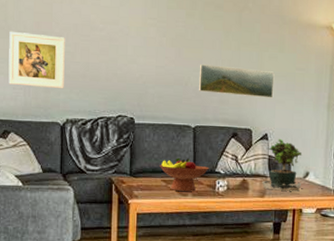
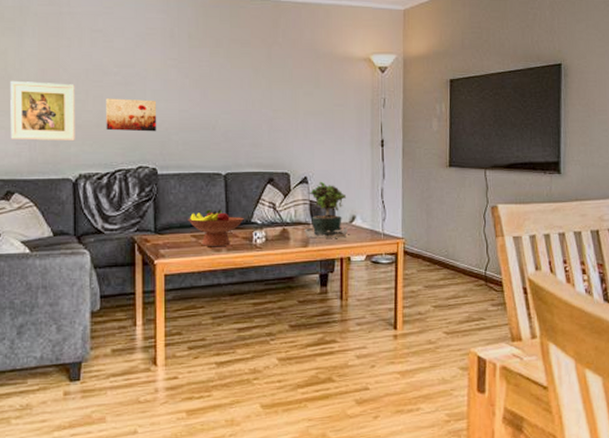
wall art: none [91,52,137,85] -> present [106,98,157,132]
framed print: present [198,64,275,98] -> none [227,106,311,138]

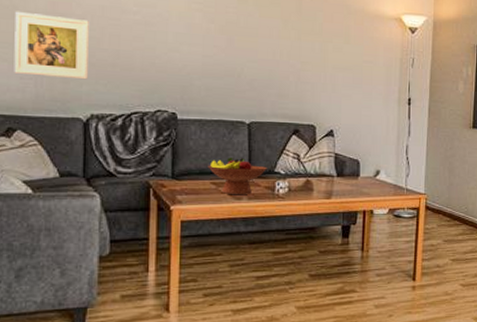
wall art: present [106,98,157,132] -> none [123,38,179,76]
potted plant: present [304,181,350,239] -> none [328,135,374,191]

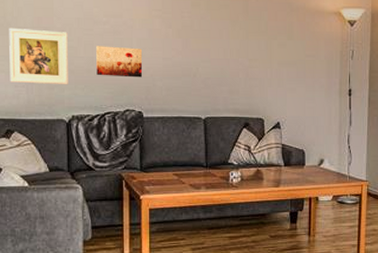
wall art: none [123,38,179,76] -> present [96,46,143,78]
fruit bowl: present [208,158,267,194] -> none [170,151,222,184]

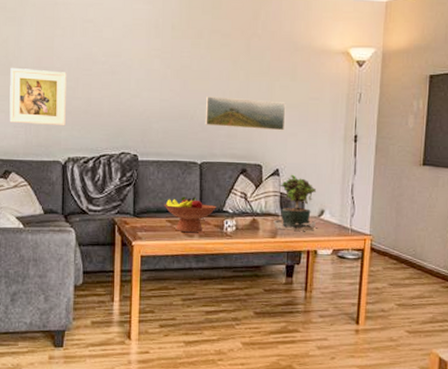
wall art: present [96,46,143,78] -> none [93,86,140,120]
fruit bowl: none [170,151,222,184] -> present [164,197,217,232]
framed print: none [207,55,284,86] -> present [204,96,286,131]
potted plant: none [276,127,318,179] -> present [273,174,318,231]

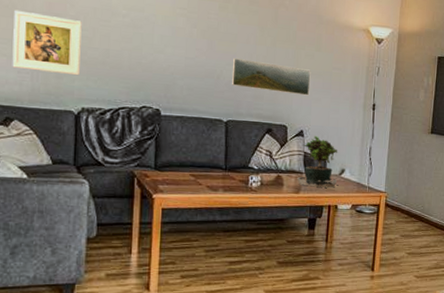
fruit bowl: present [164,197,217,232] -> none [187,152,242,187]

